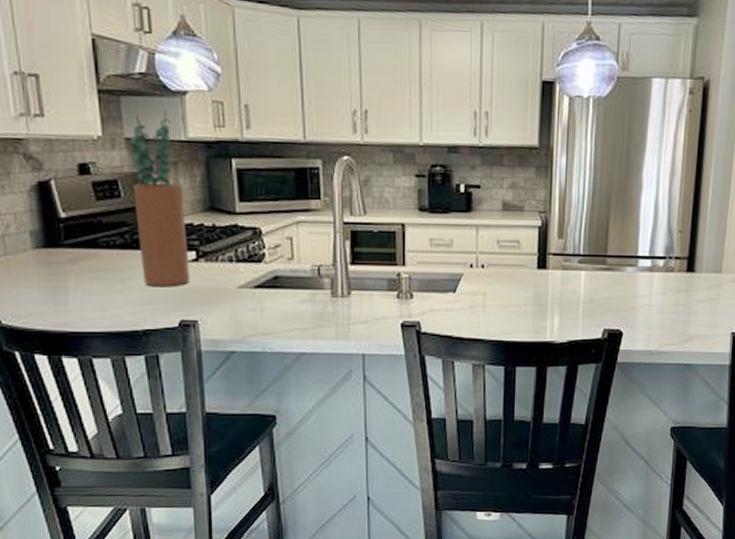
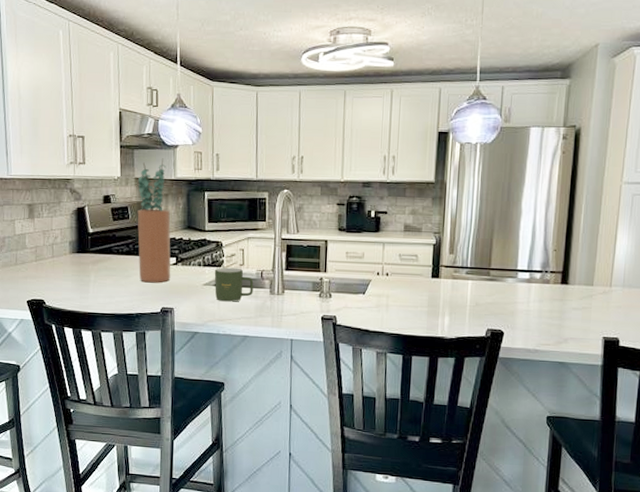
mug: none [252,262,309,311] -> present [214,267,254,303]

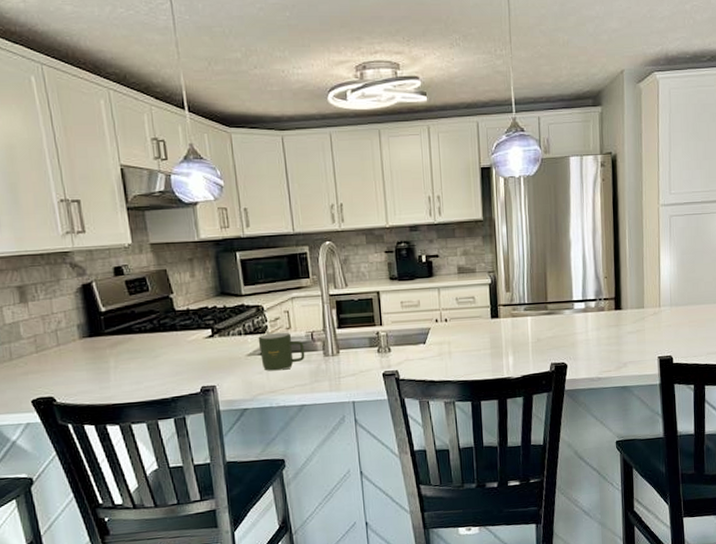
vase: present [137,158,171,283] -> none [154,218,208,361]

